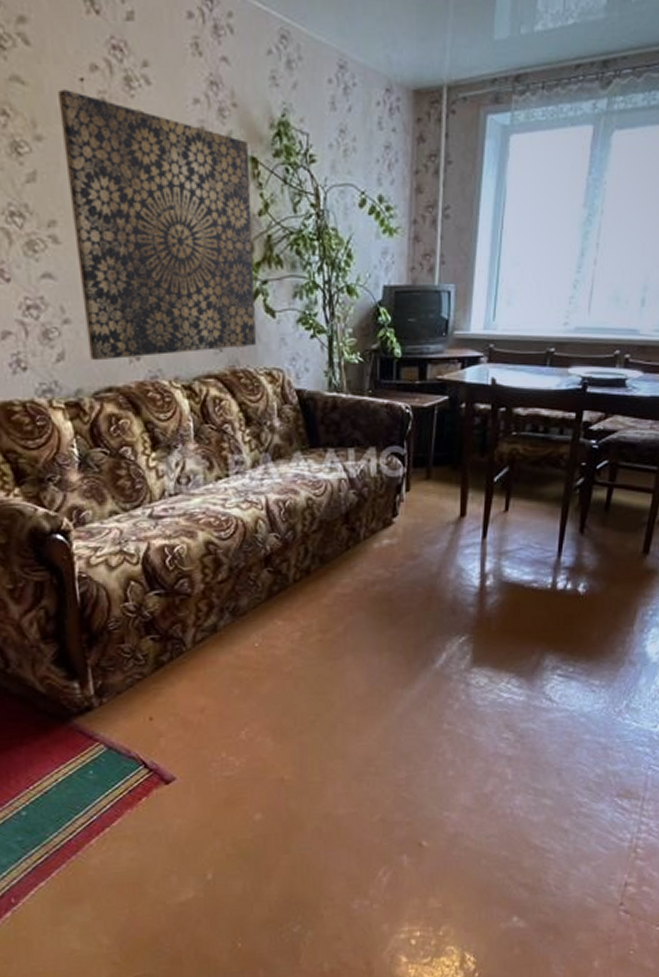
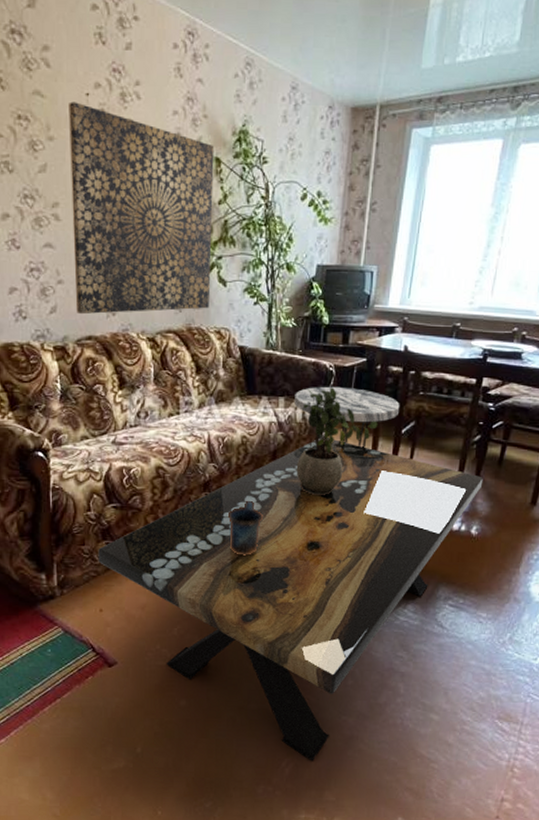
coffee table: none [141,492,589,867] -> present [98,436,483,761]
mug: none [295,574,338,639] -> present [227,501,263,556]
side table: none [366,431,490,502] -> present [294,386,400,448]
potted plant: none [373,433,466,563] -> present [296,387,378,496]

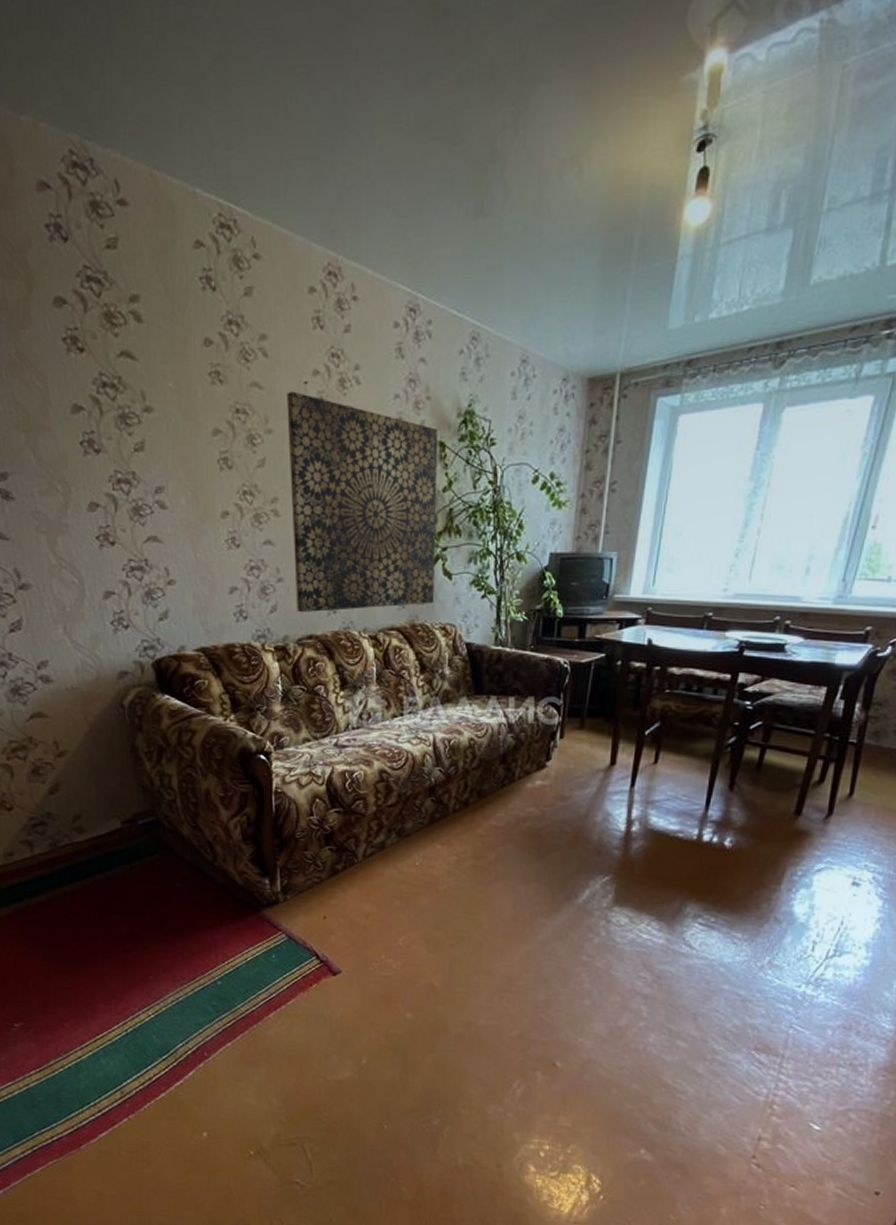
coffee table: present [98,436,483,761] -> none [321,738,739,1084]
mug: present [227,501,263,556] -> none [454,807,492,865]
side table: present [294,386,400,448] -> none [526,684,643,751]
potted plant: present [296,387,378,496] -> none [527,686,618,803]

